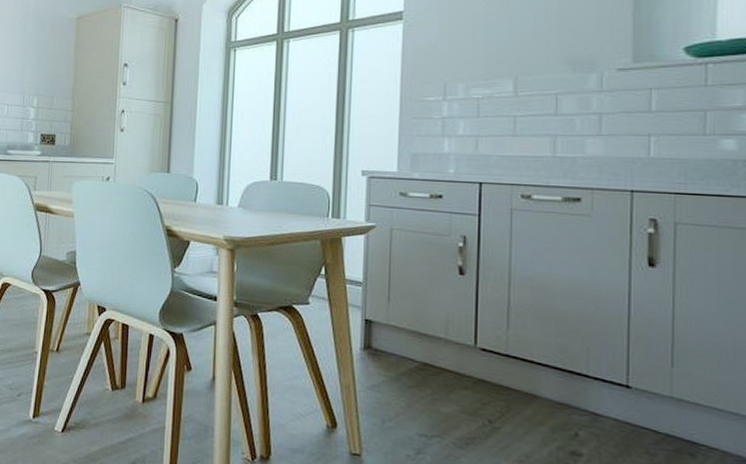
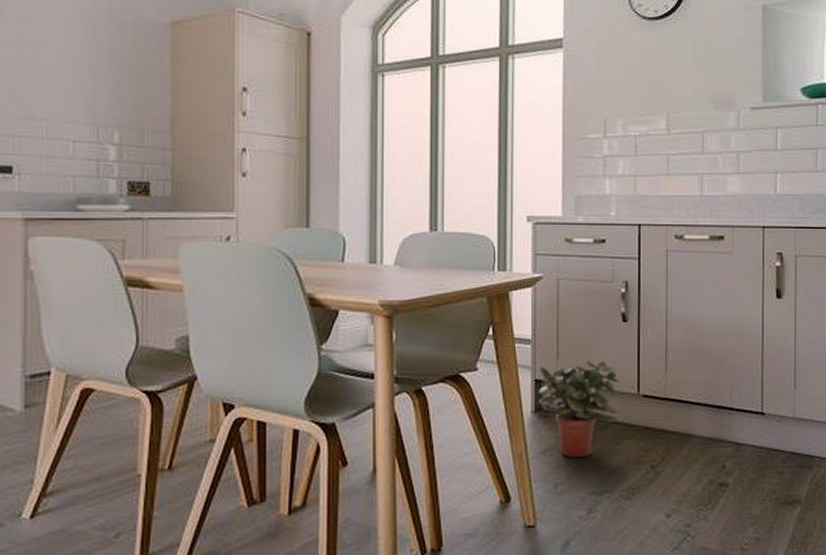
potted plant: none [367,308,454,400] -> present [537,360,620,459]

